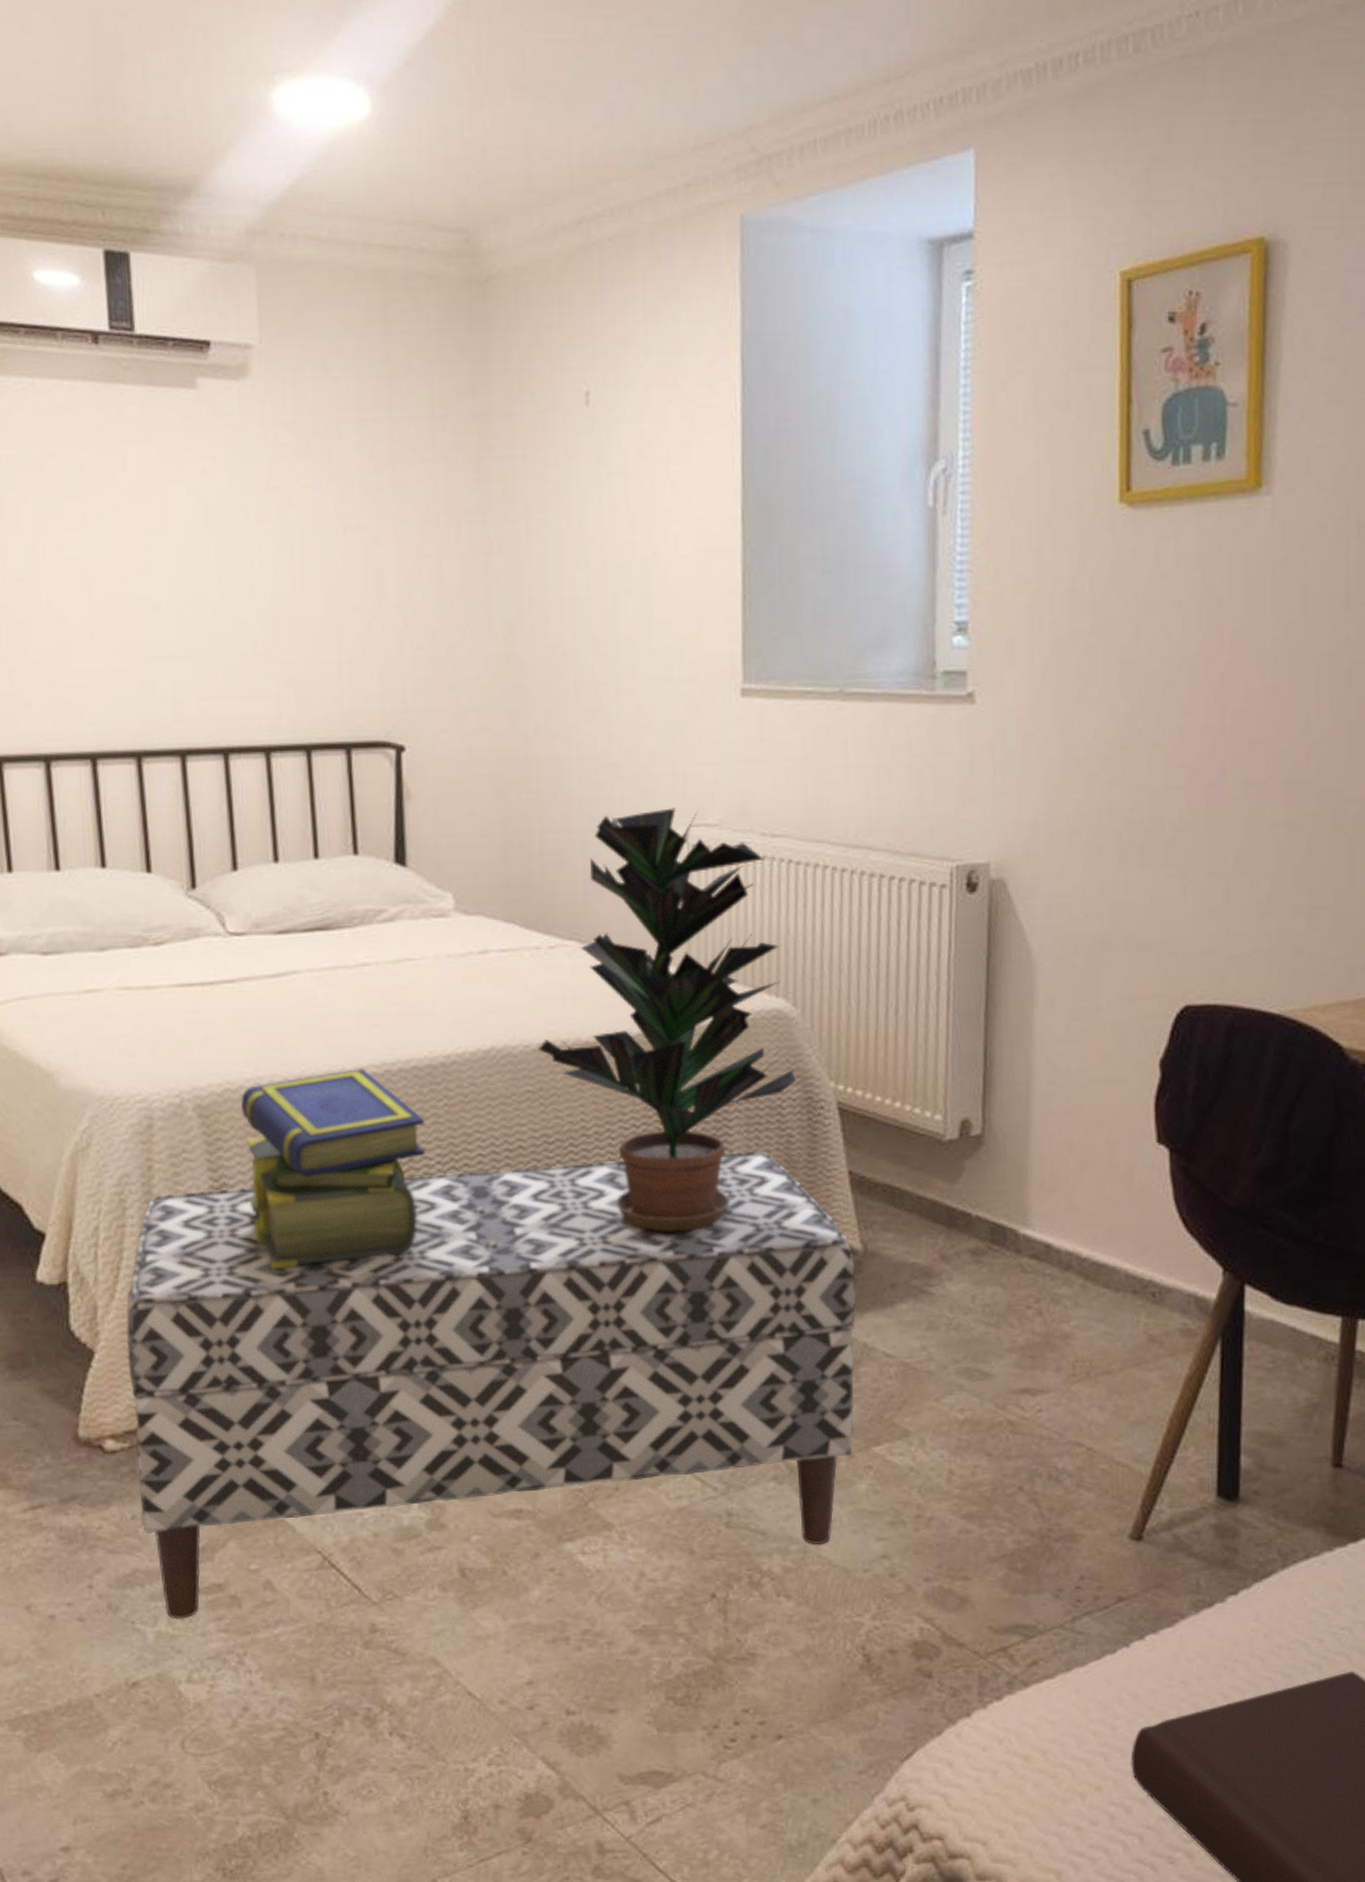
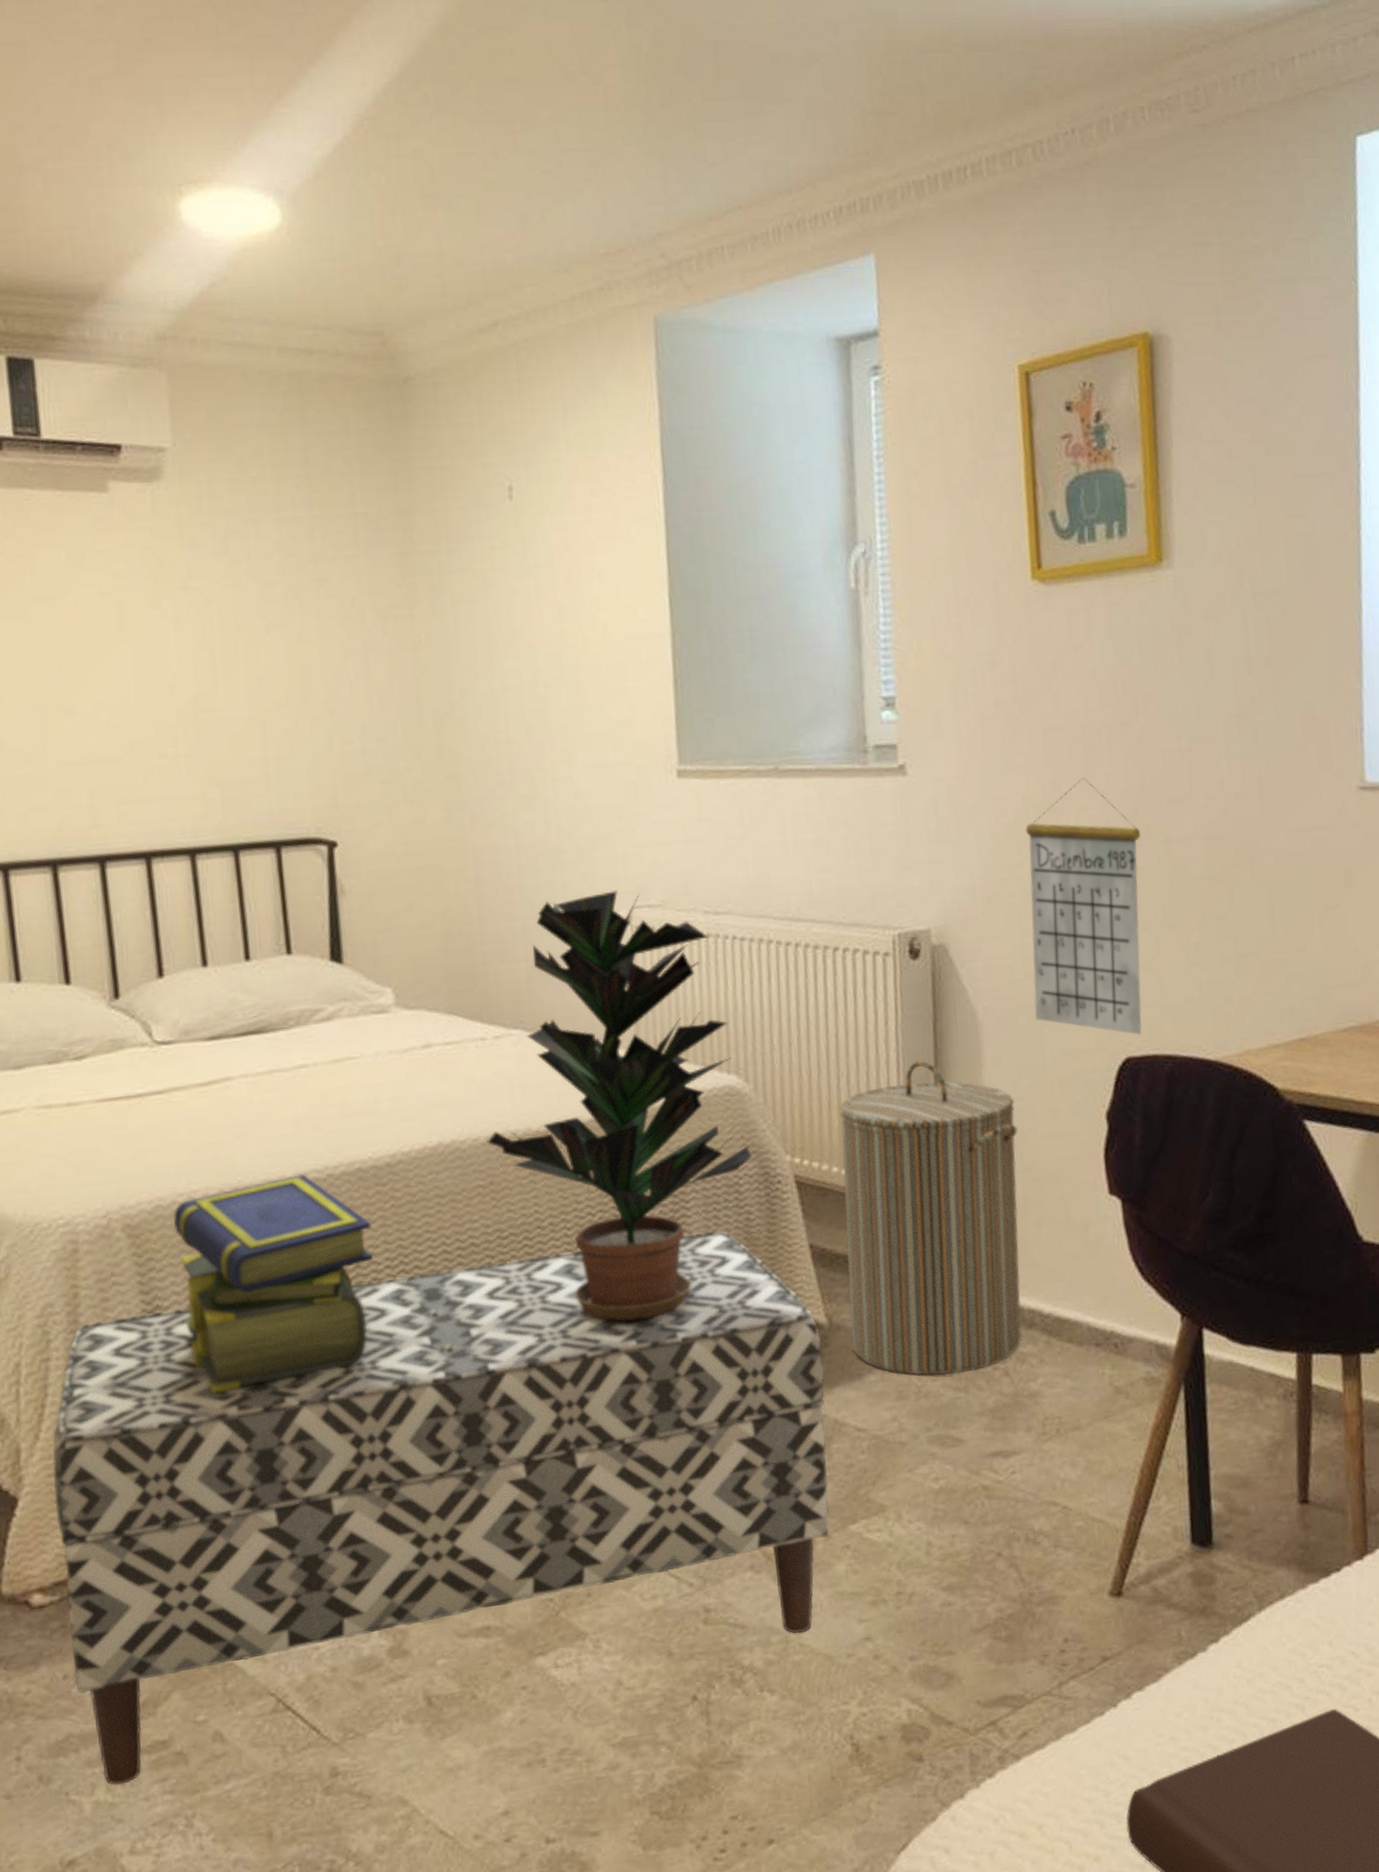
laundry hamper: none [884,995,1068,1309] -> present [839,1060,1022,1375]
calendar: none [1092,714,1216,984] -> present [1025,777,1142,1036]

